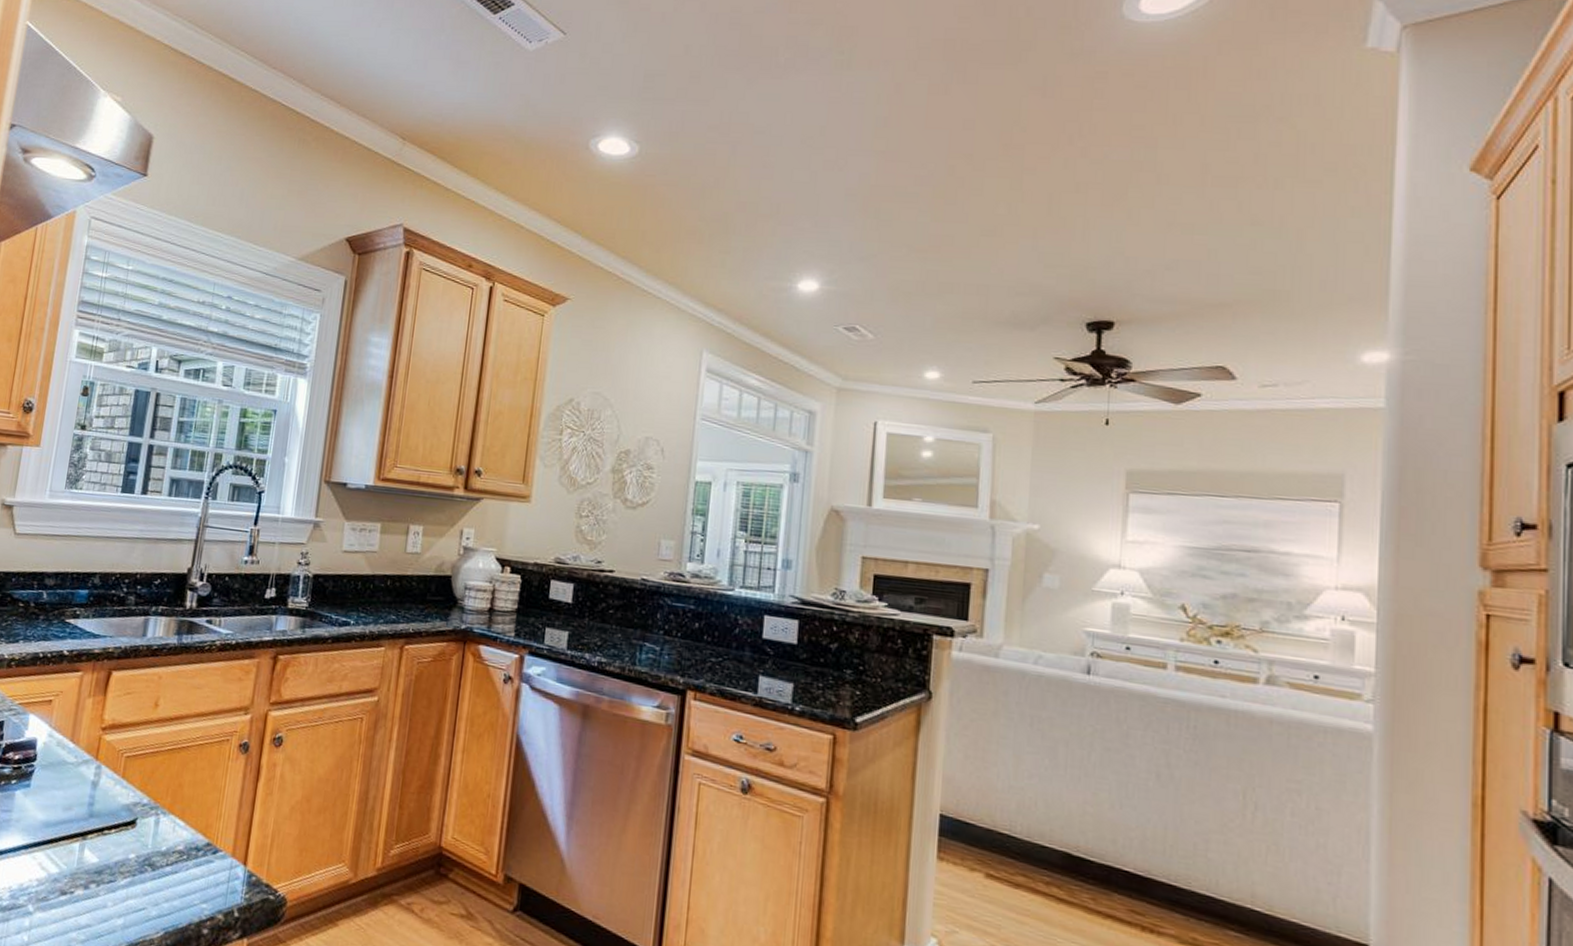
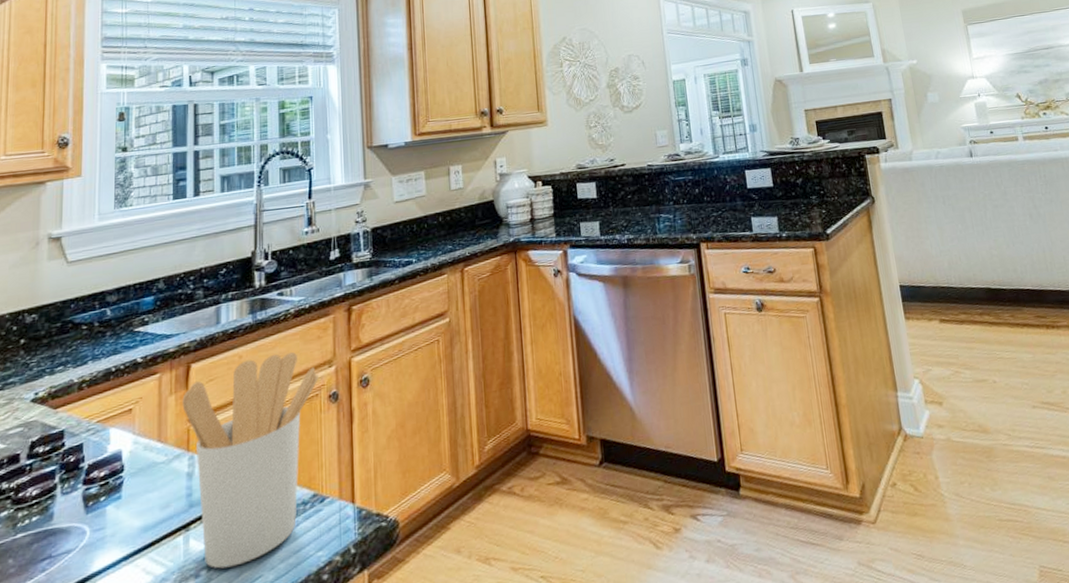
utensil holder: none [95,682,233,891] -> present [182,352,318,569]

